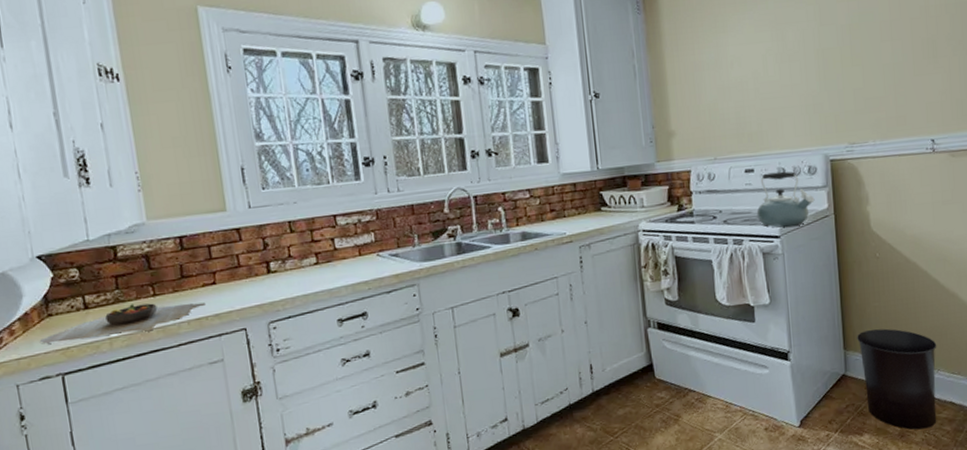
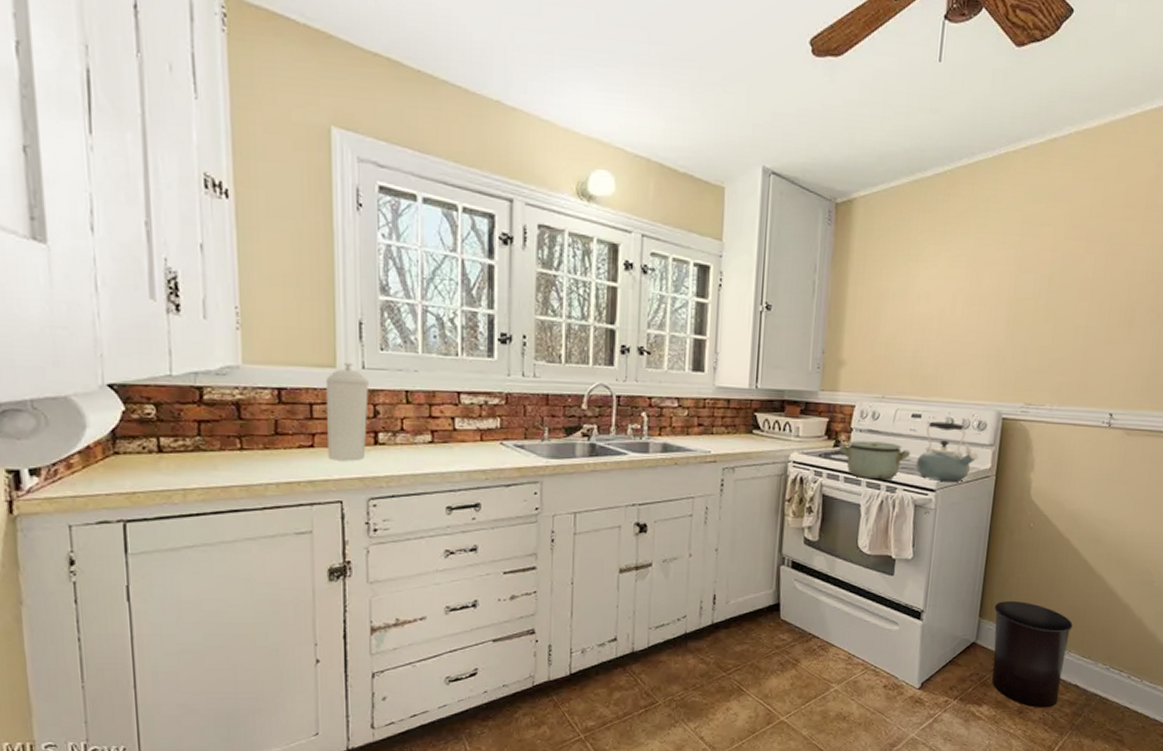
cutting board: present [39,302,205,344] -> none [101,455,299,488]
canister: none [219,204,261,293] -> present [326,362,369,461]
cooking pot: none [683,199,751,236] -> present [839,441,911,480]

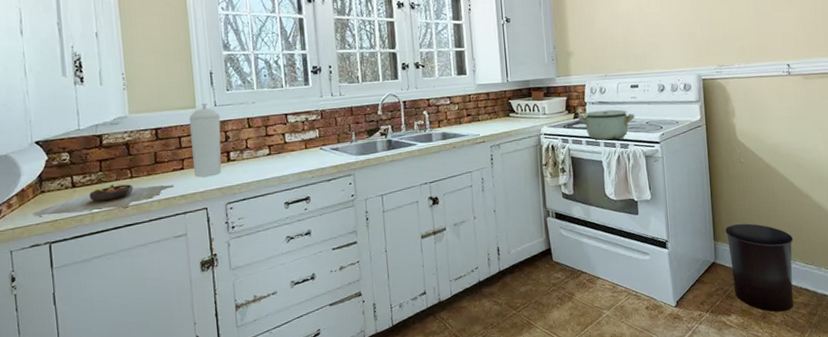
cutting board: none [101,455,299,488] -> present [32,184,174,216]
kettle: present [915,421,979,482] -> none [640,87,689,135]

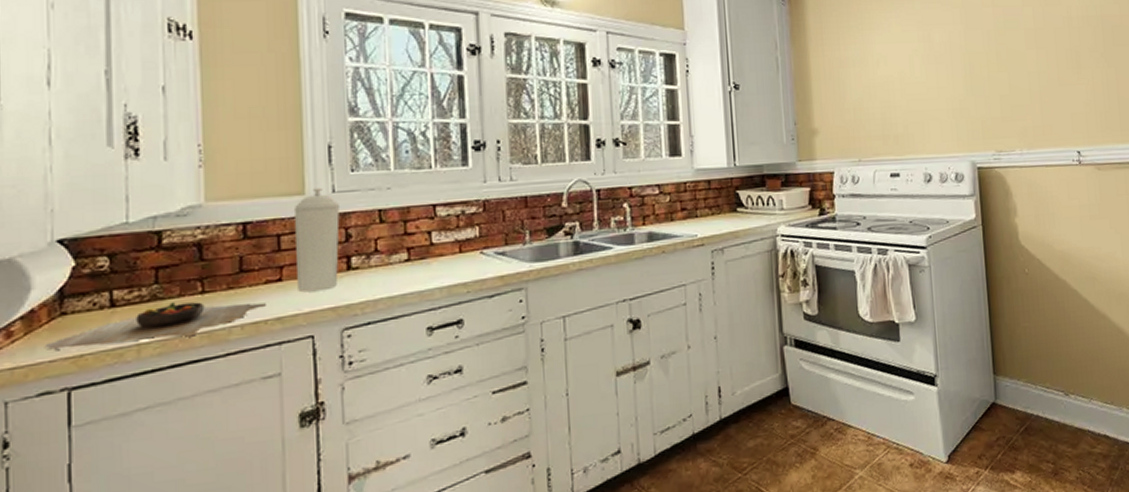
cooking pot: present [578,109,635,140] -> none [825,204,896,244]
waste bin: present [725,223,794,312] -> none [1007,351,1091,467]

